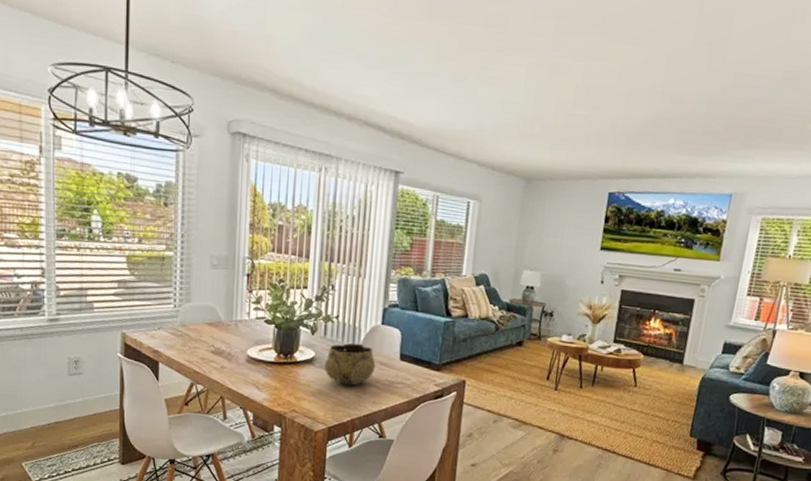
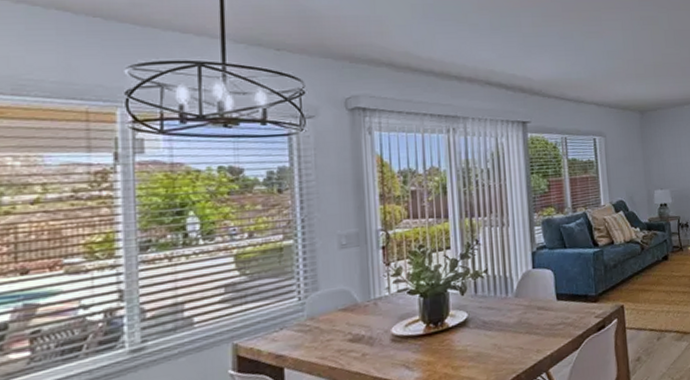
decorative bowl: present [325,342,376,386] -> none [480,293,534,340]

